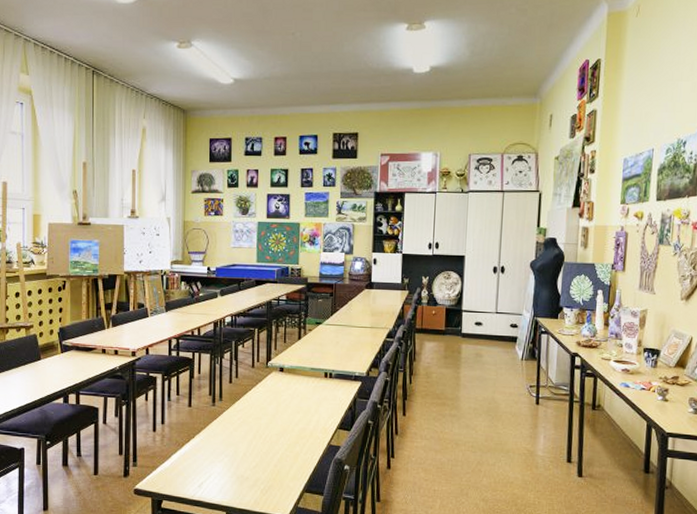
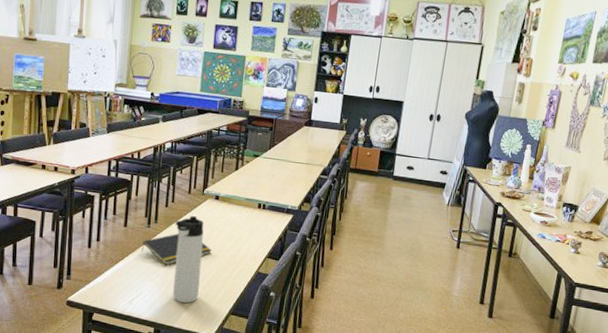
notepad: none [208,410,280,445] -> present [141,233,212,266]
thermos bottle: none [240,390,271,483] -> present [172,216,204,303]

